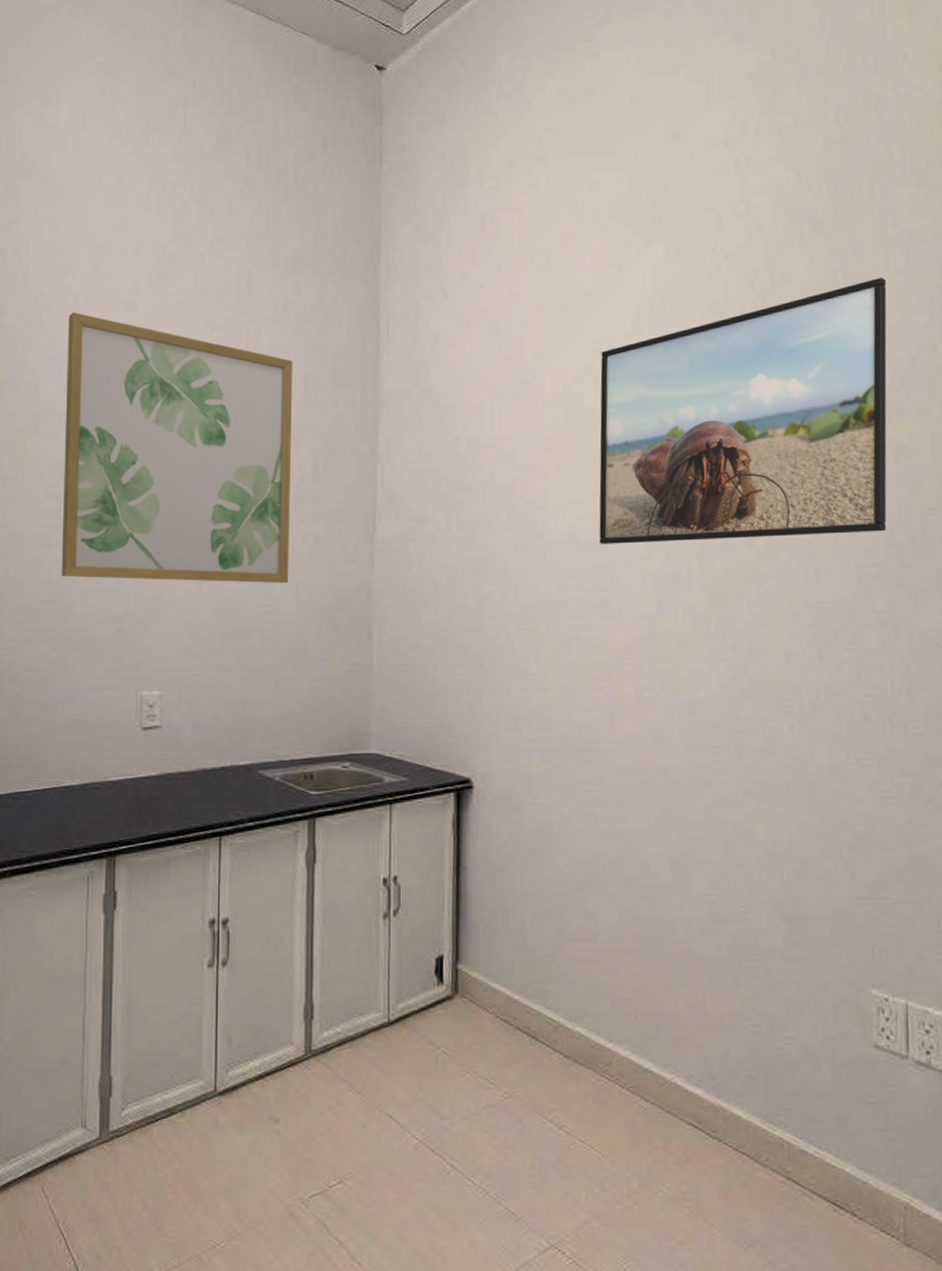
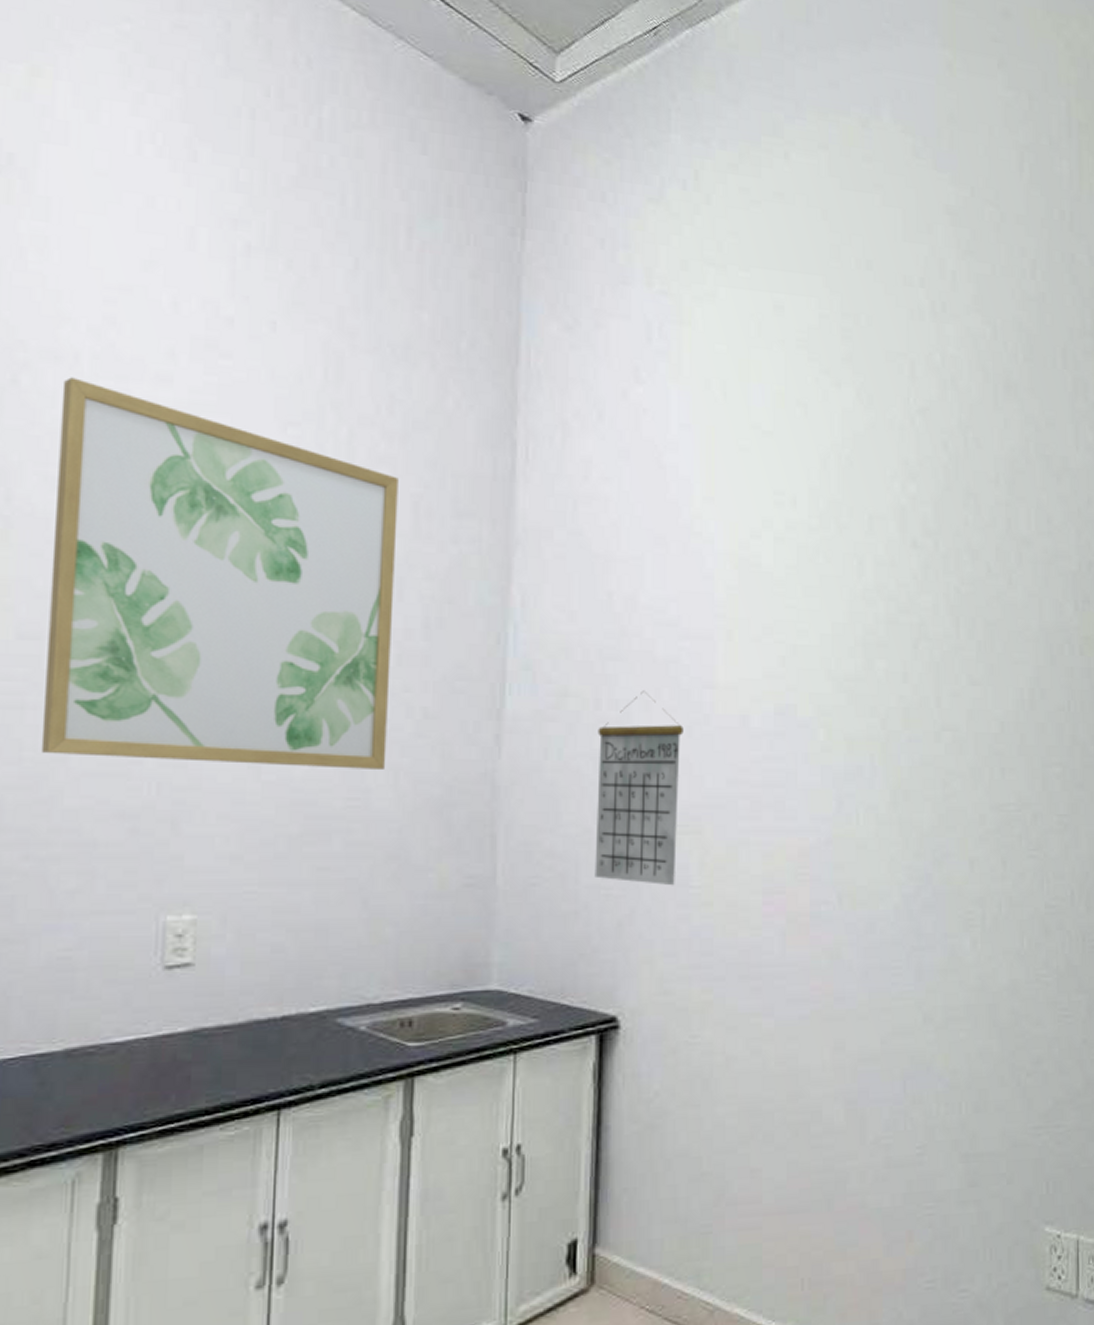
calendar: none [449,514,520,674] -> present [594,690,683,886]
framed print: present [599,277,887,544] -> none [775,452,1077,733]

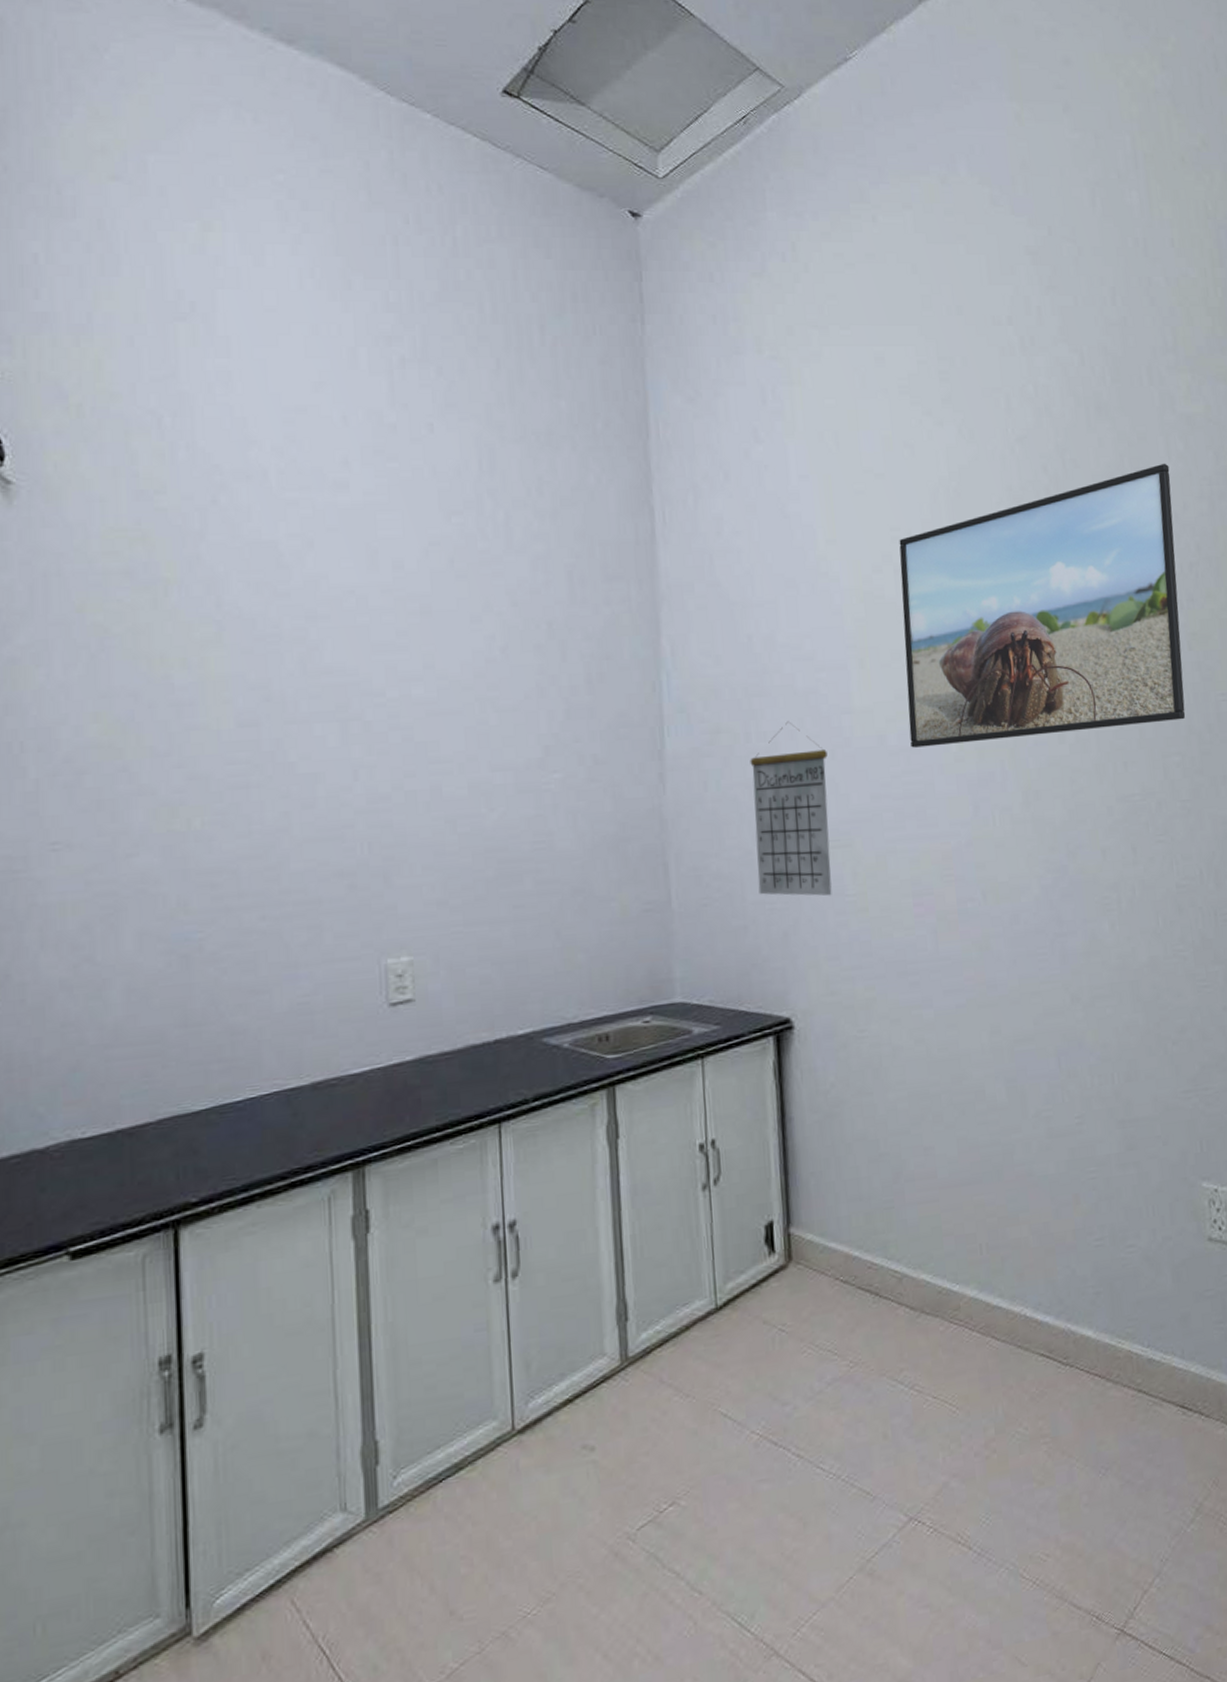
wall art: present [40,377,399,769] -> none [255,493,565,826]
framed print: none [775,452,1077,733] -> present [899,463,1186,748]

